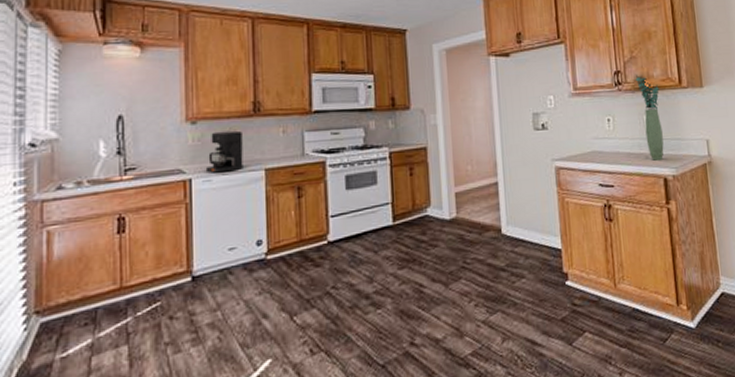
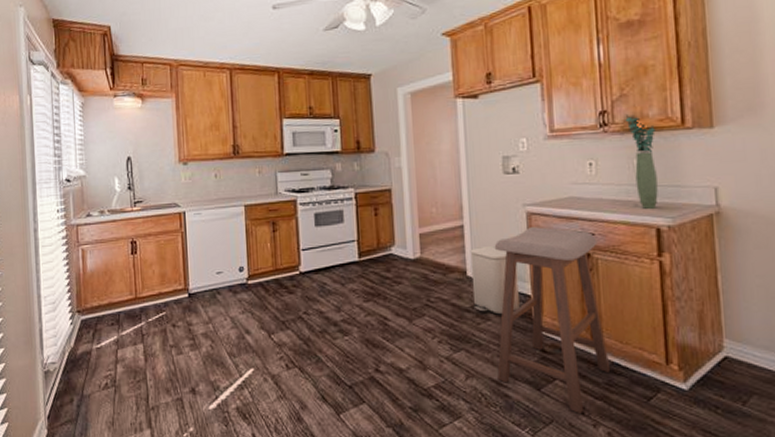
coffee maker: present [205,130,243,174] -> none [195,170,226,209]
pedal bin: none [504,202,551,273] -> present [470,246,520,316]
bar stool: none [526,181,632,365] -> present [494,227,611,415]

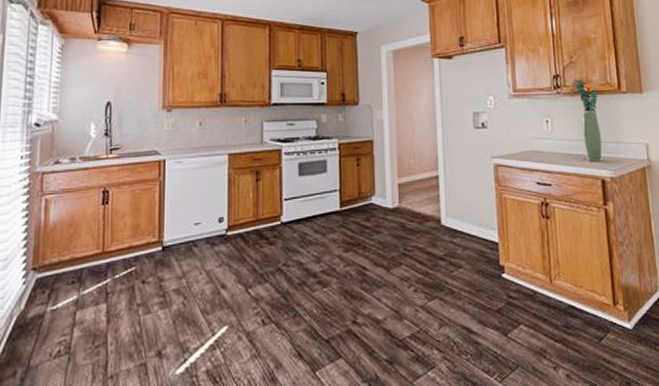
pedal bin: present [470,246,520,316] -> none [444,196,488,264]
bar stool: present [494,227,611,415] -> none [465,178,568,358]

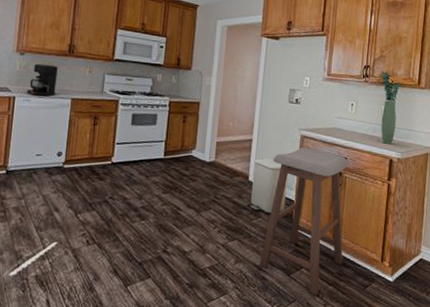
coffee maker: none [177,118,210,157] -> present [26,63,58,97]
pedal bin: none [444,196,488,264] -> present [250,158,287,215]
bar stool: none [465,178,568,358] -> present [259,147,348,296]

